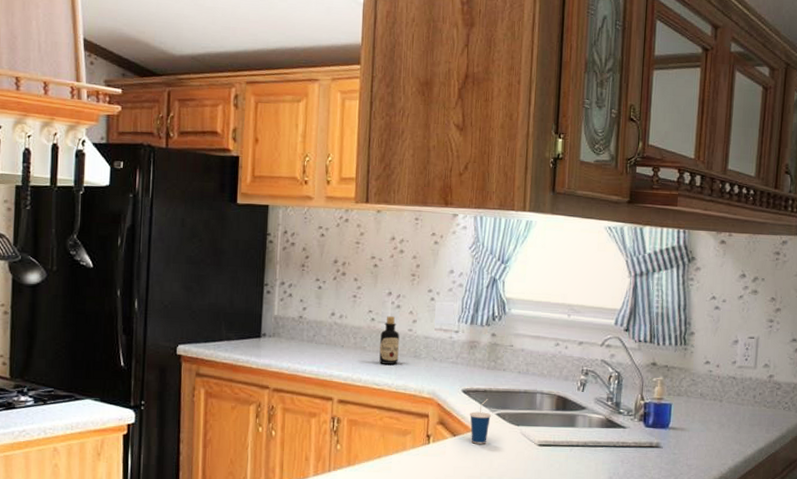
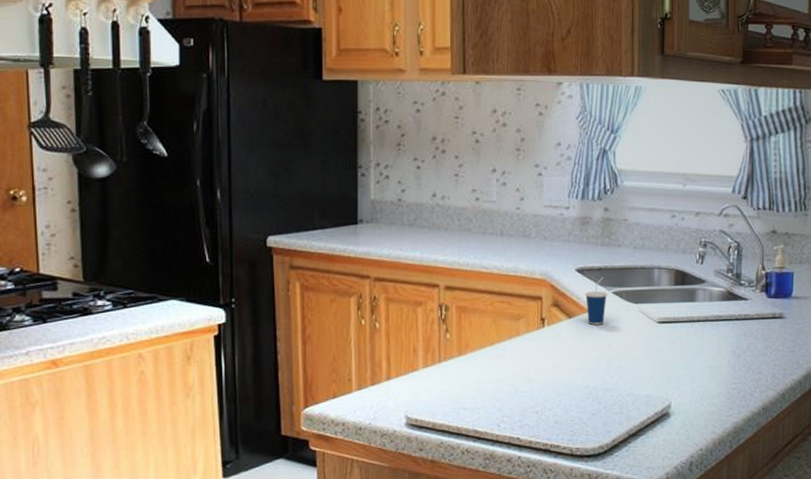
bottle: present [379,316,400,365] -> none [486,194,507,246]

